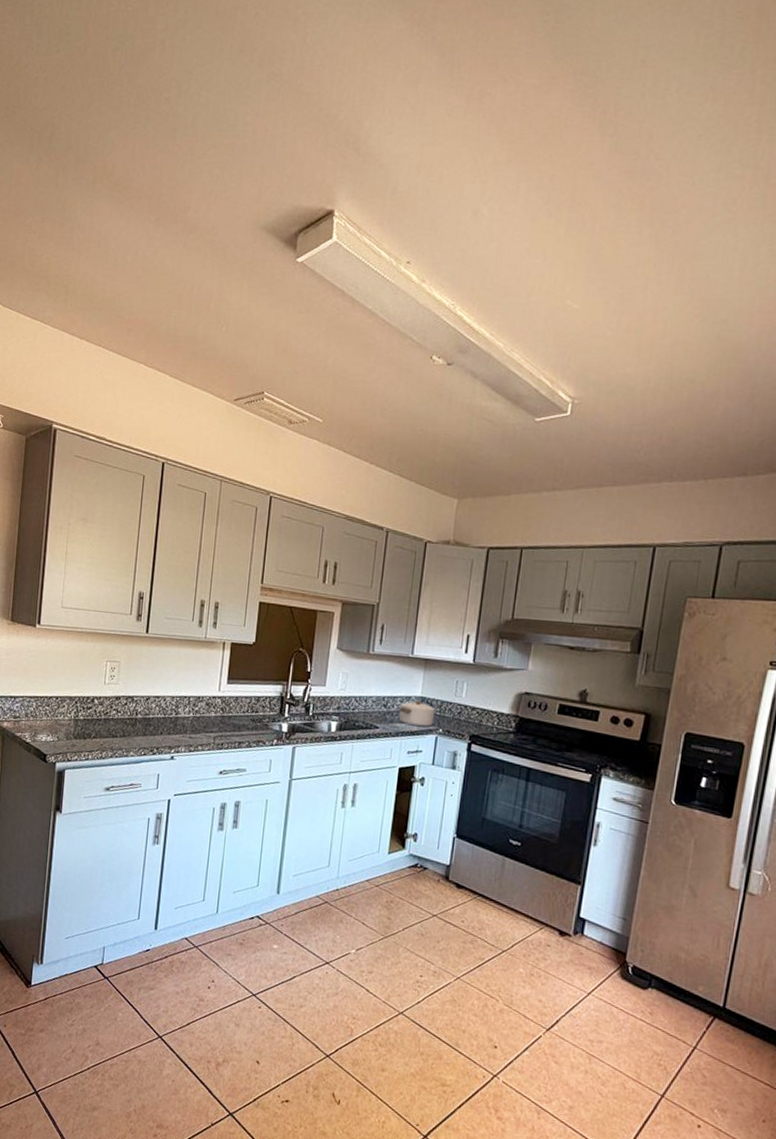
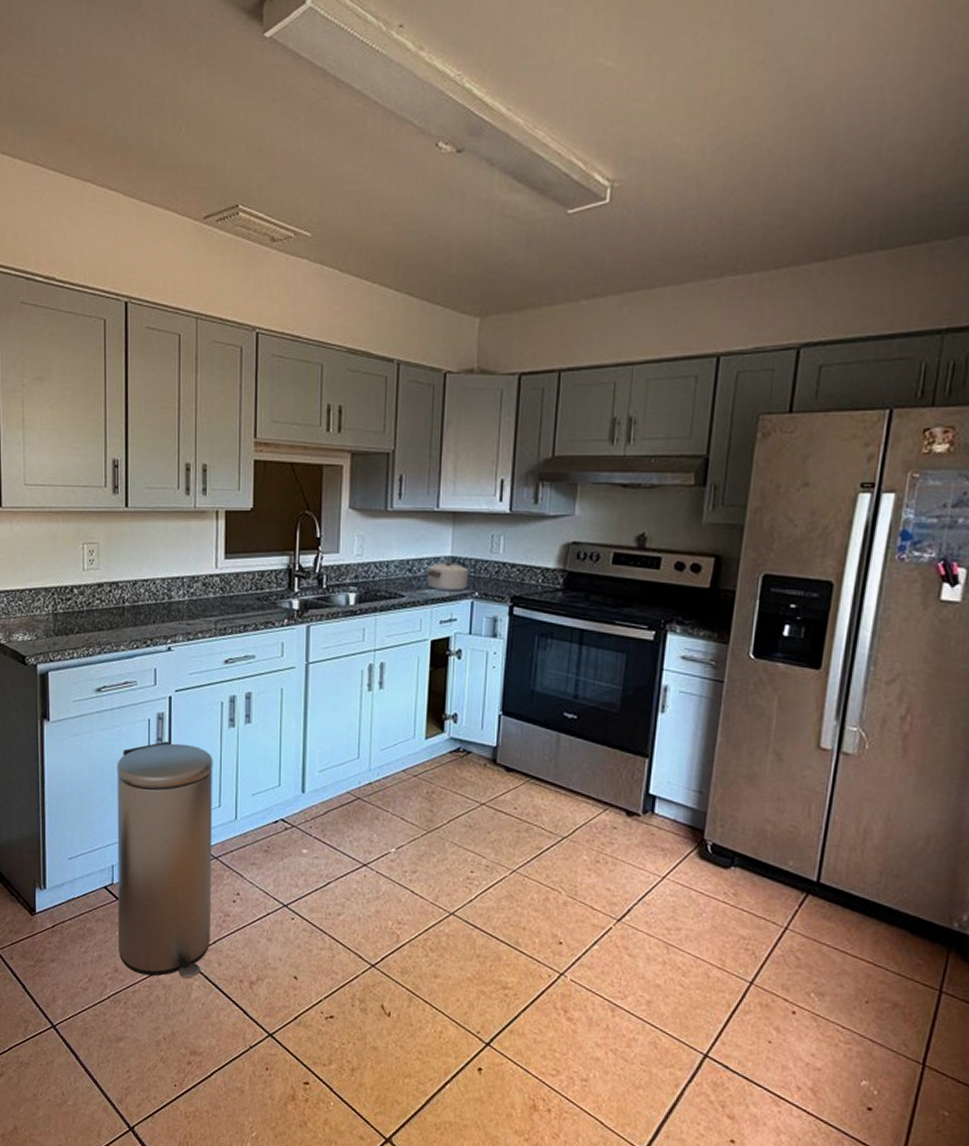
pedal bin: none [101,838,202,1056] -> present [116,741,213,979]

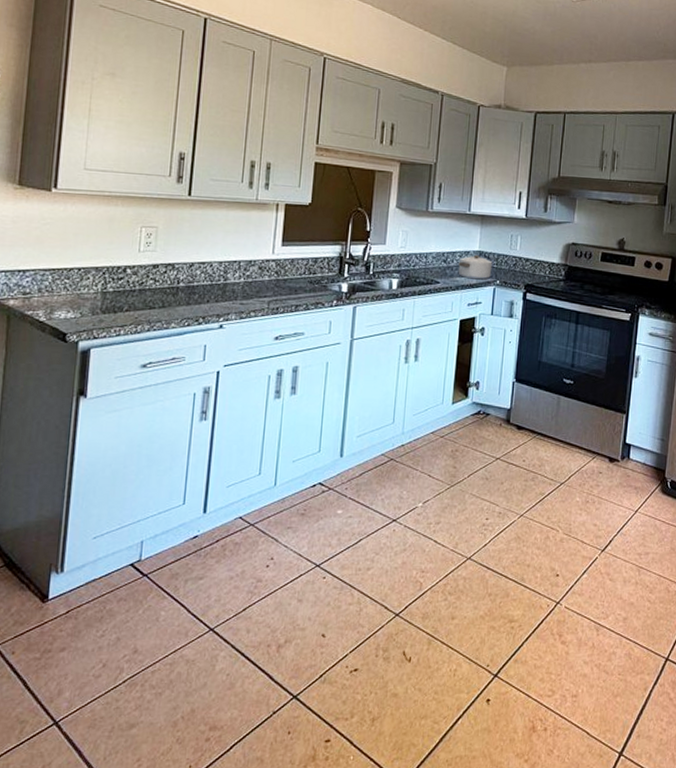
pedal bin: present [116,741,213,979] -> none [140,414,257,653]

